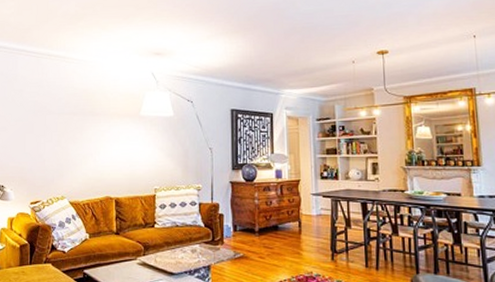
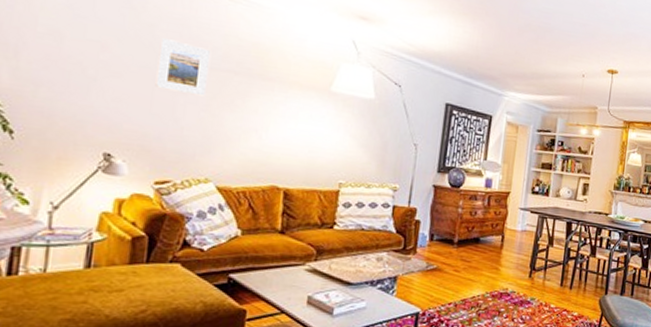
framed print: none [26,98,58,135] -> present [155,38,211,97]

